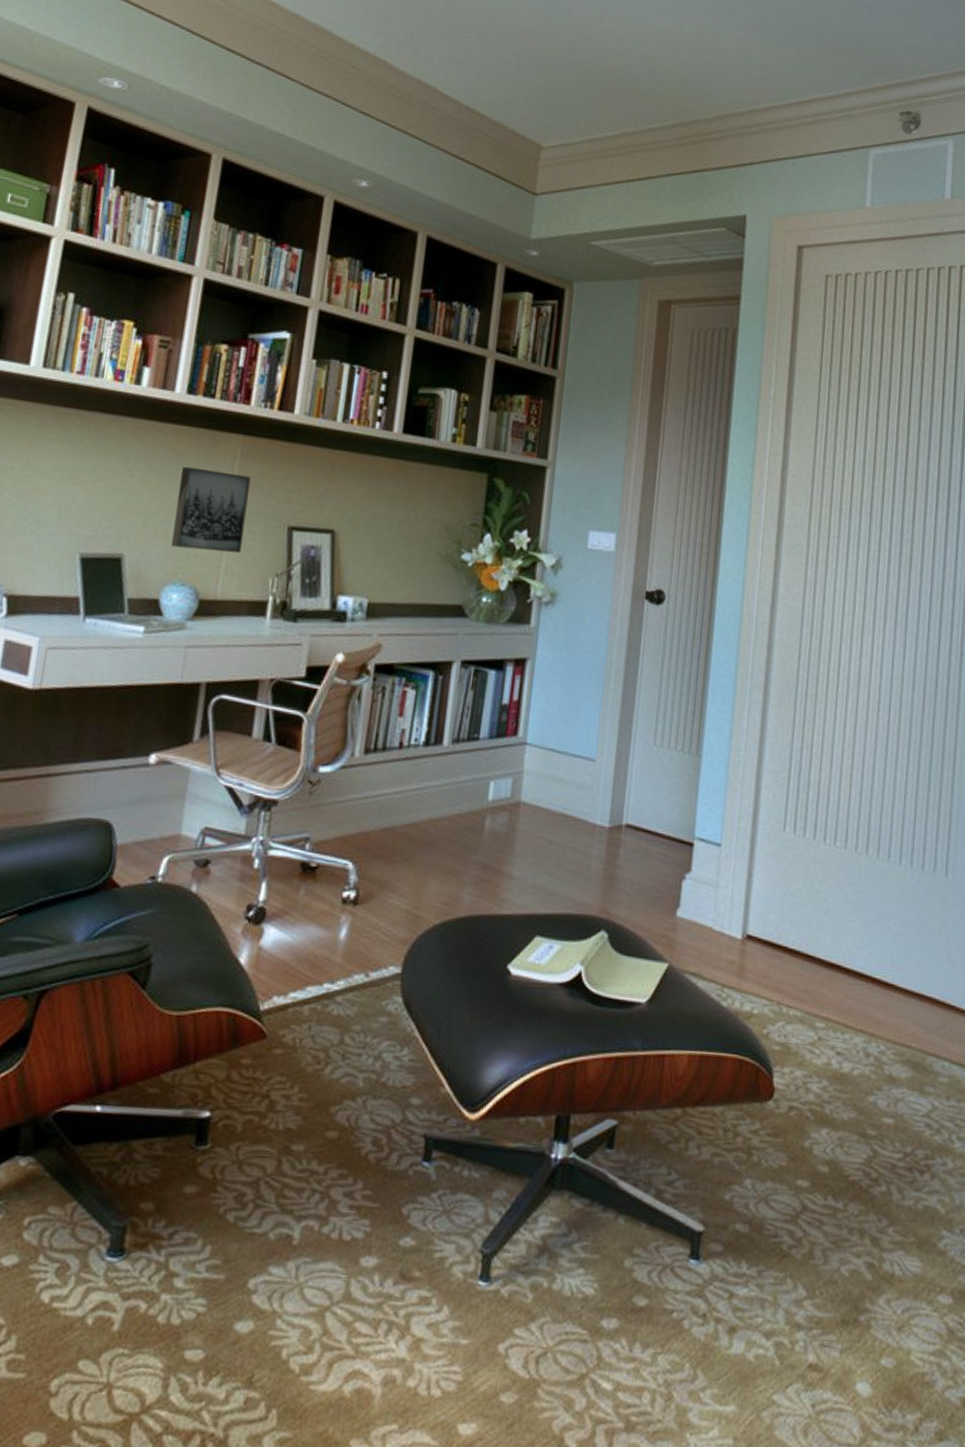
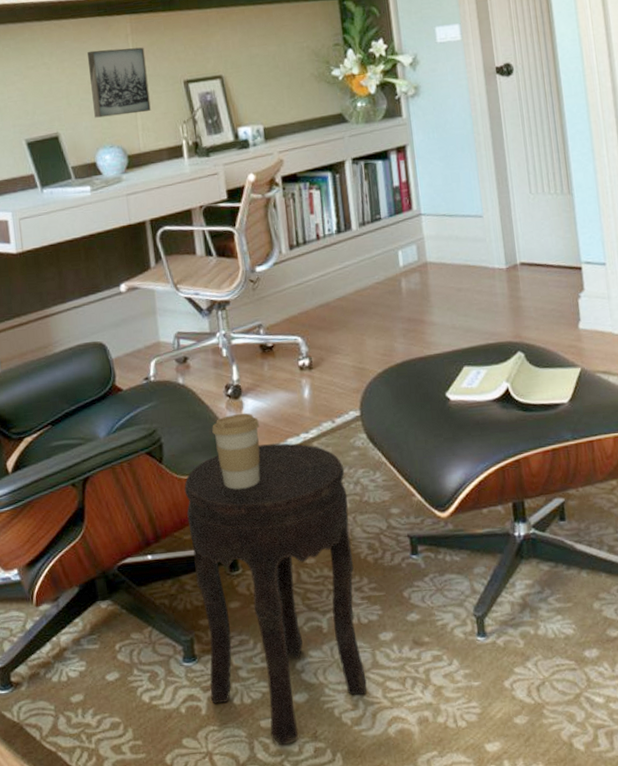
side table: none [129,988,367,1389] -> present [184,443,367,746]
coffee cup: none [215,943,277,1040] -> present [212,413,260,490]

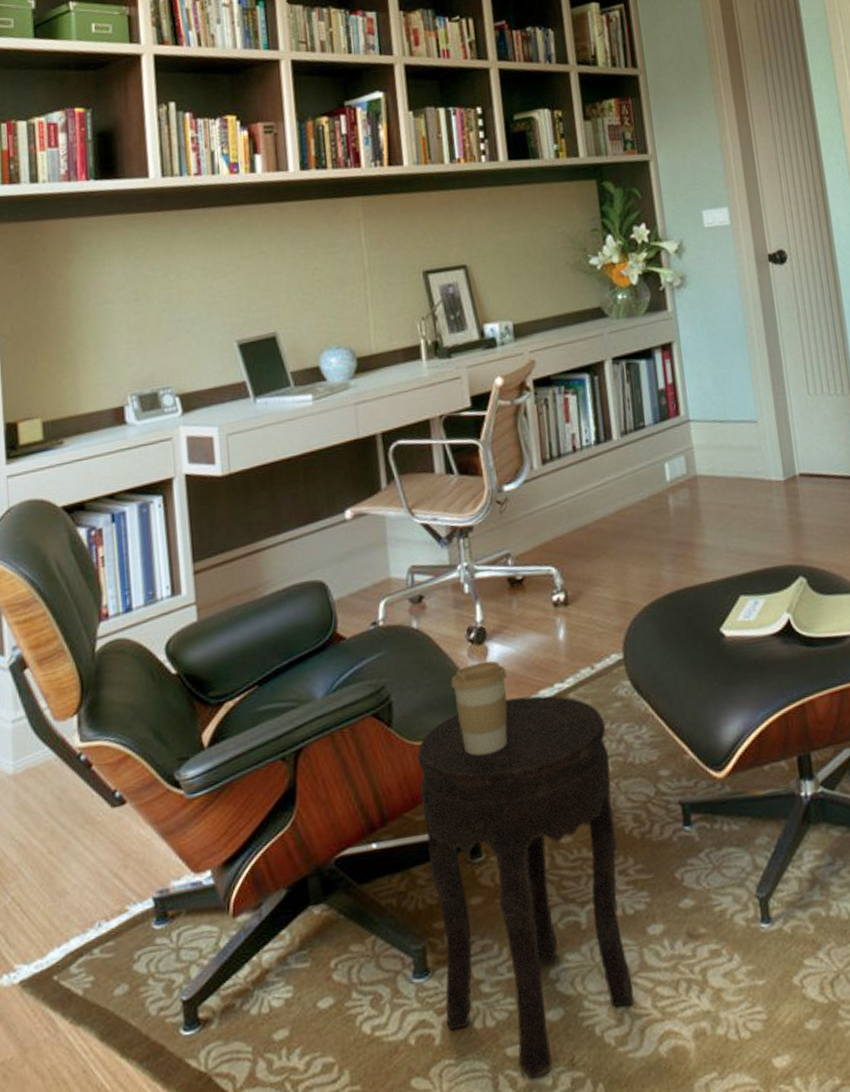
wall art: present [87,47,151,118] -> none [312,233,385,315]

